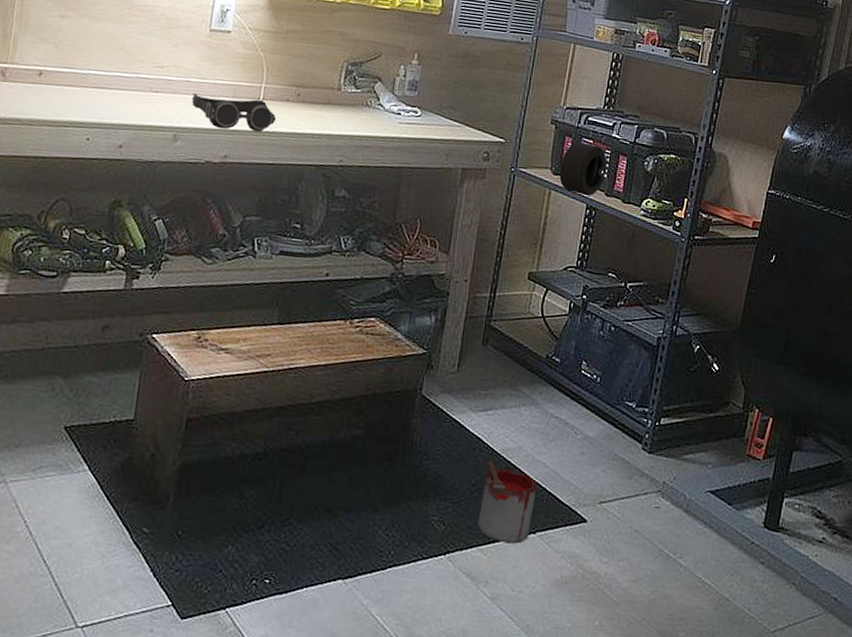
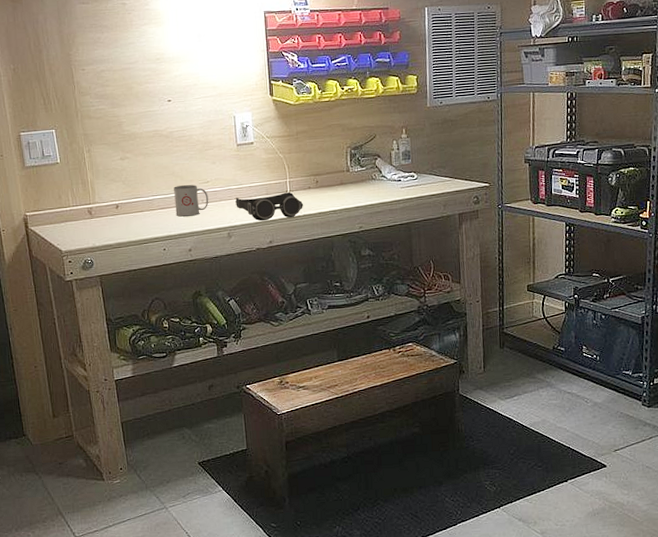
mug: none [113,63,160,105] -> present [174,184,209,217]
paint can: present [477,460,538,544] -> none [520,433,563,492]
duct tape: present [559,142,608,197] -> none [538,172,578,216]

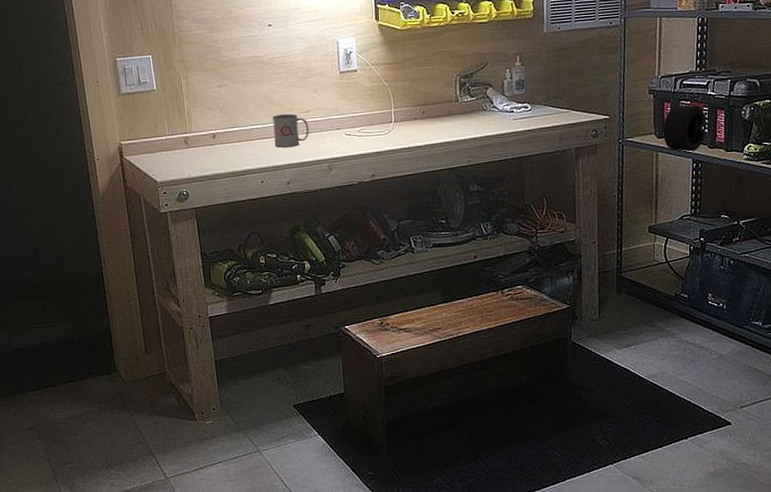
goggles: present [235,191,304,222] -> none [337,122,409,154]
duct tape: none [538,172,578,216] -> present [662,104,707,152]

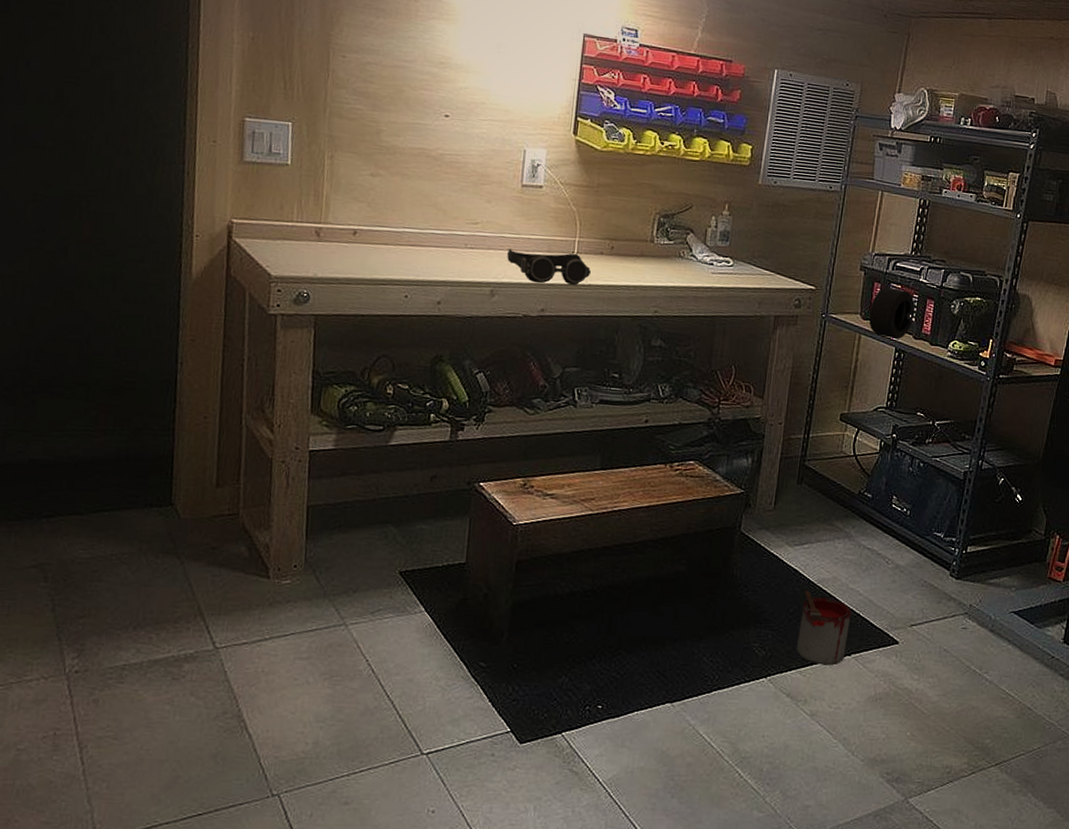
mug: present [273,113,309,148] -> none [429,221,475,262]
goggles: none [337,122,409,154] -> present [507,249,592,286]
paint can: none [636,385,683,449] -> present [796,590,852,666]

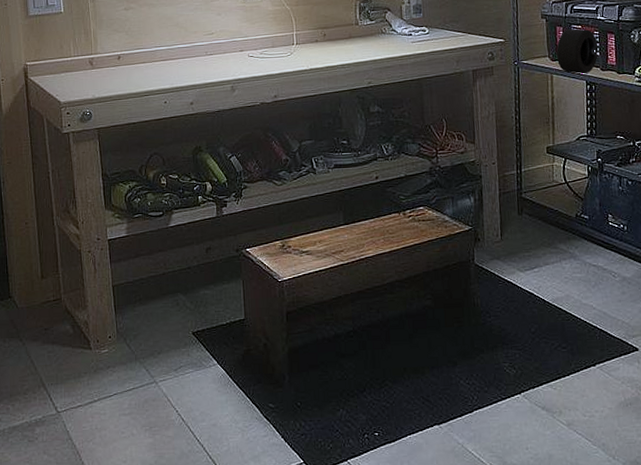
goggles: present [507,249,592,286] -> none [240,44,311,75]
paint can: present [796,590,852,666] -> none [542,310,590,377]

